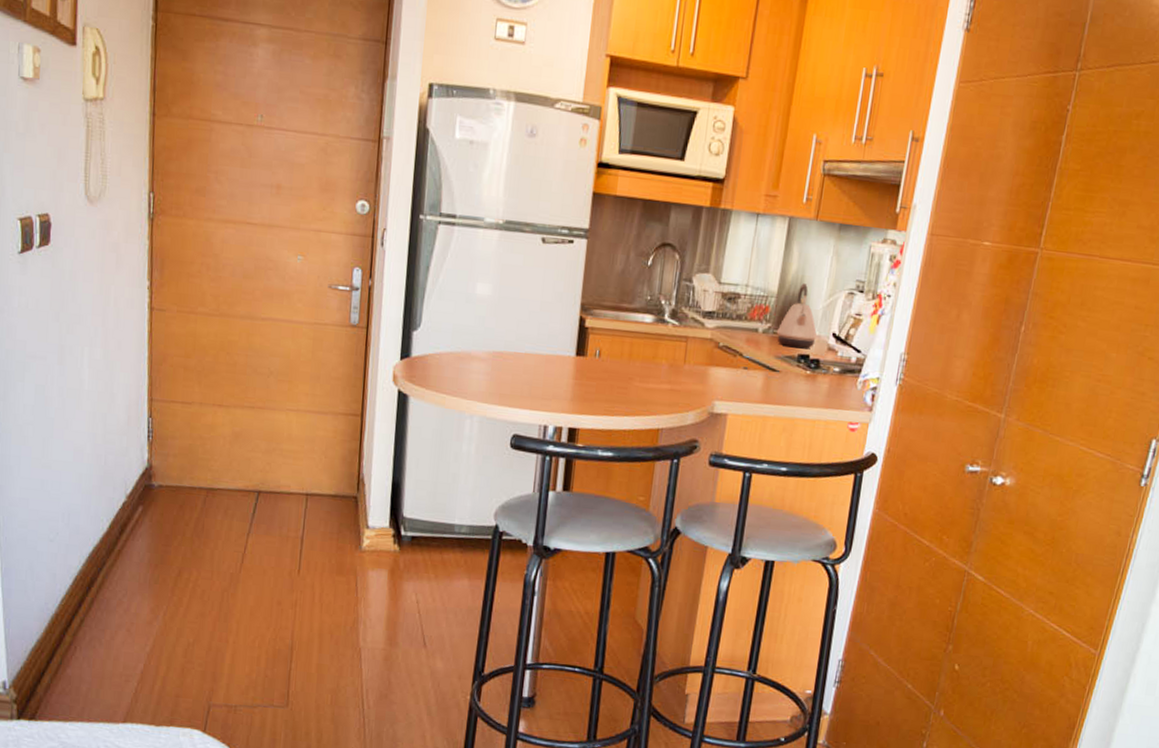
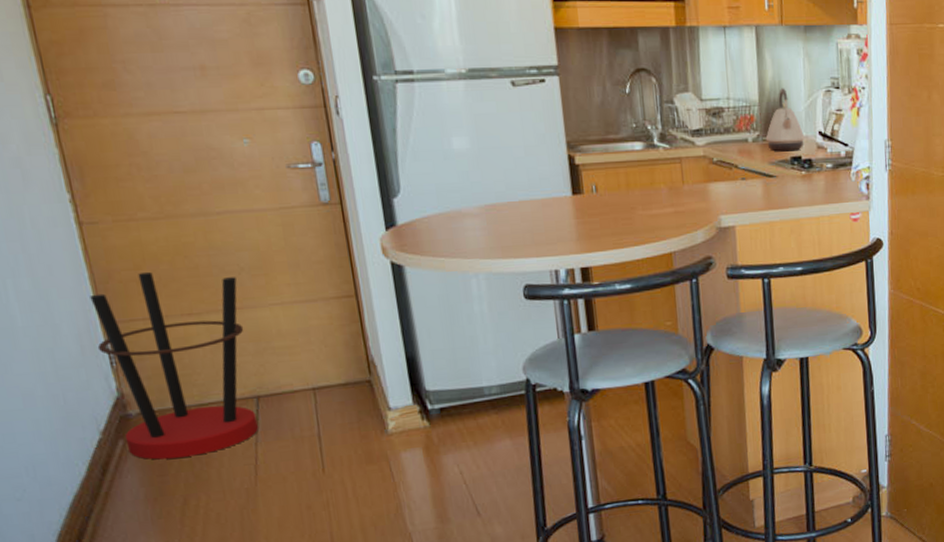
umbrella stand: none [141,360,265,534] -> present [90,271,258,460]

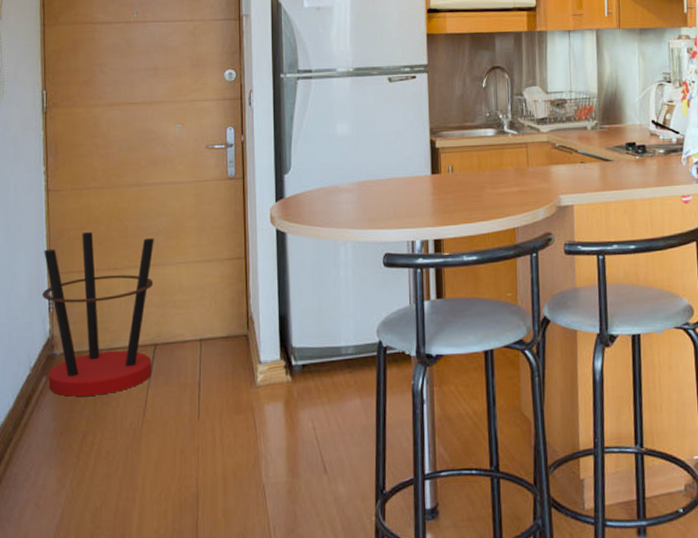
kettle: present [765,88,805,152] -> none [603,82,639,138]

